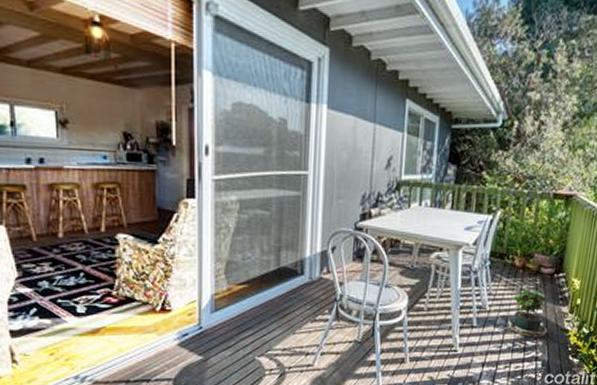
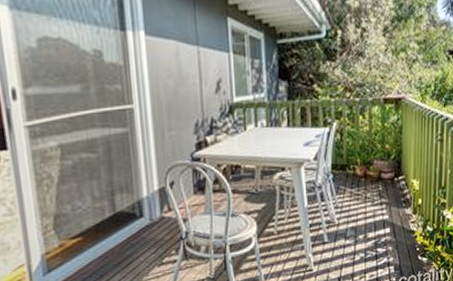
potted plant: present [499,288,548,338] -> none [350,196,396,244]

